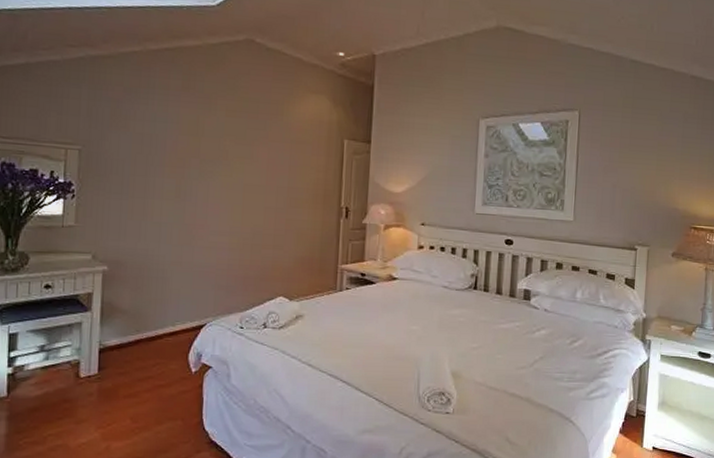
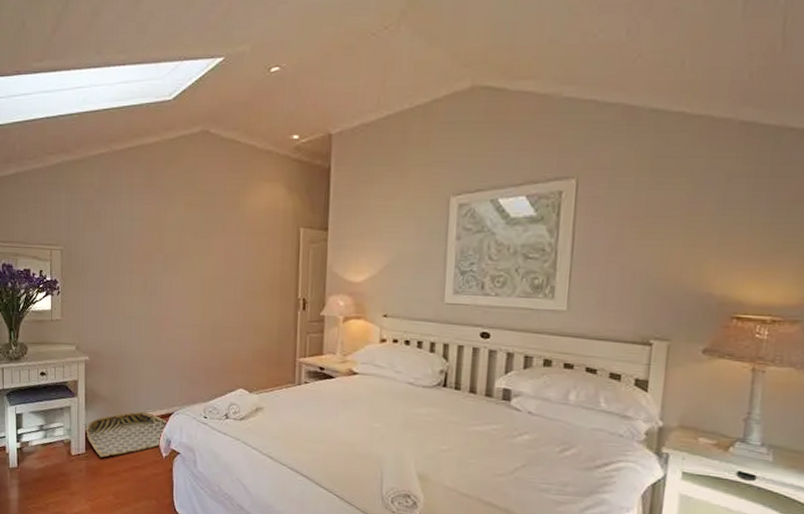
woven basket: none [99,325,201,378] -> present [85,411,169,457]

